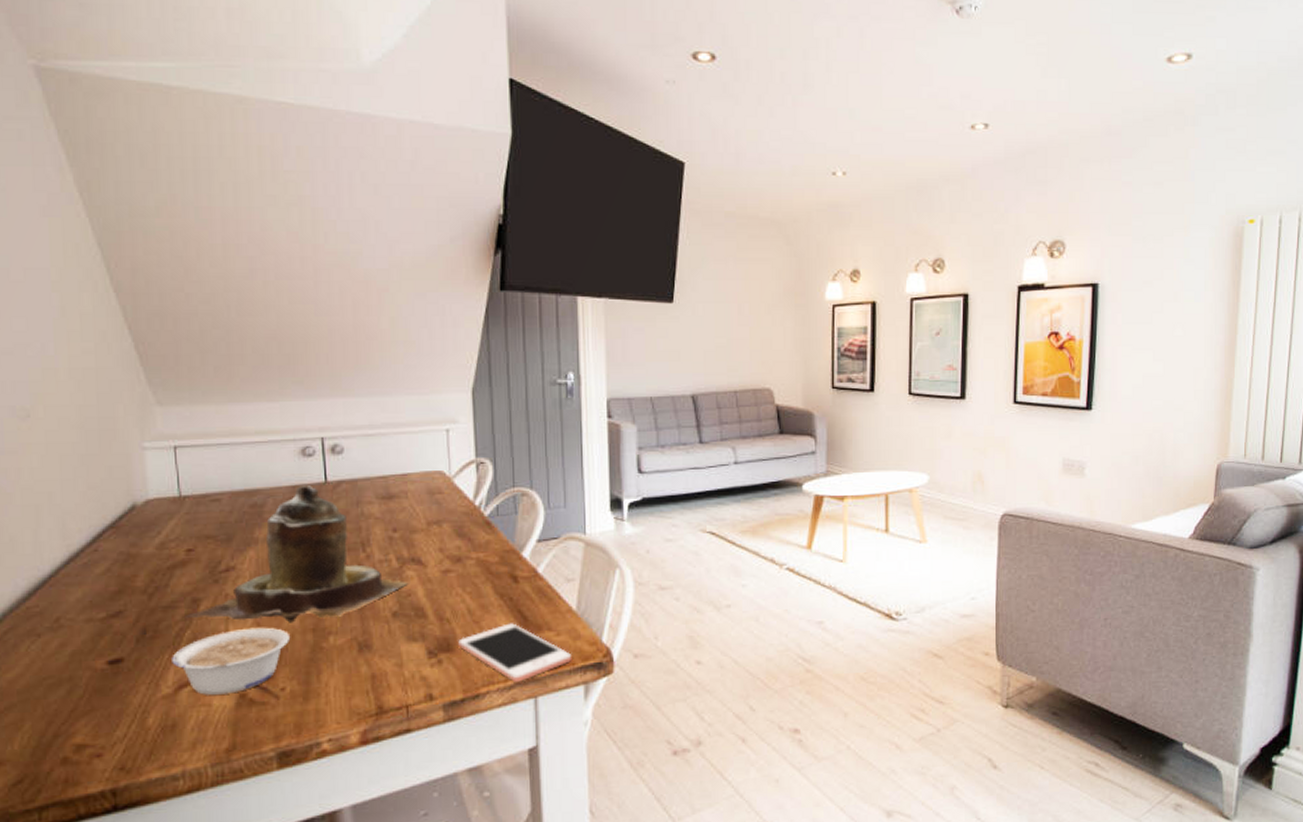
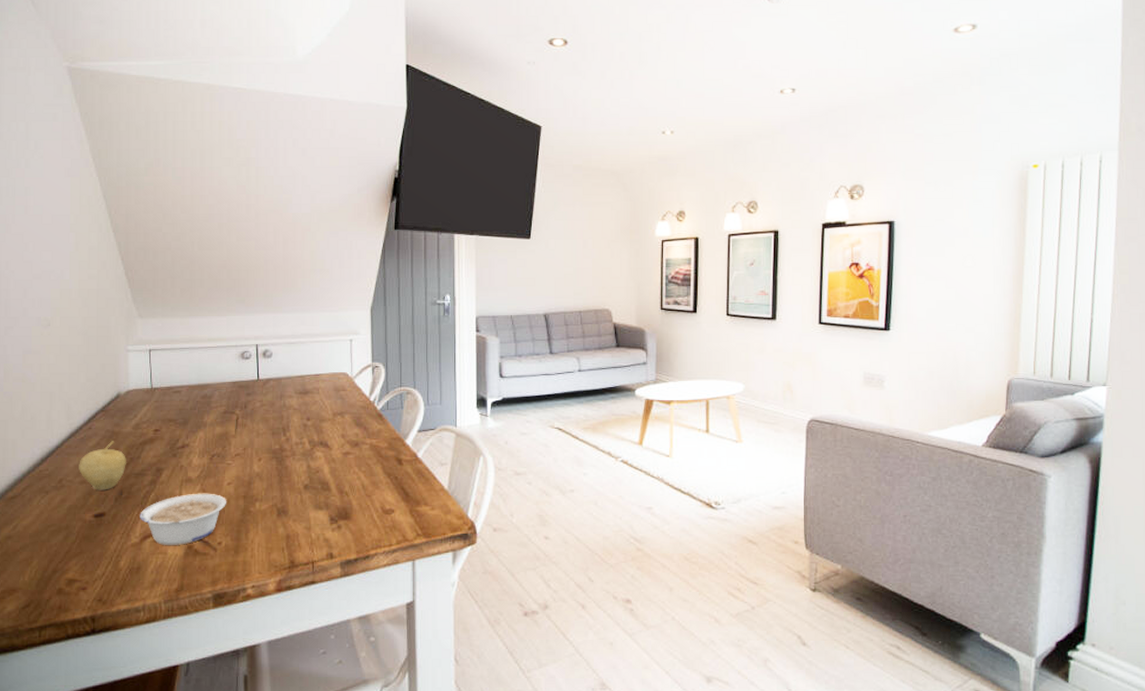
fruit: none [82,566,150,630] -> present [79,441,126,490]
teapot: present [183,485,409,623] -> none [149,382,318,491]
cell phone: present [458,623,572,682] -> none [354,498,444,547]

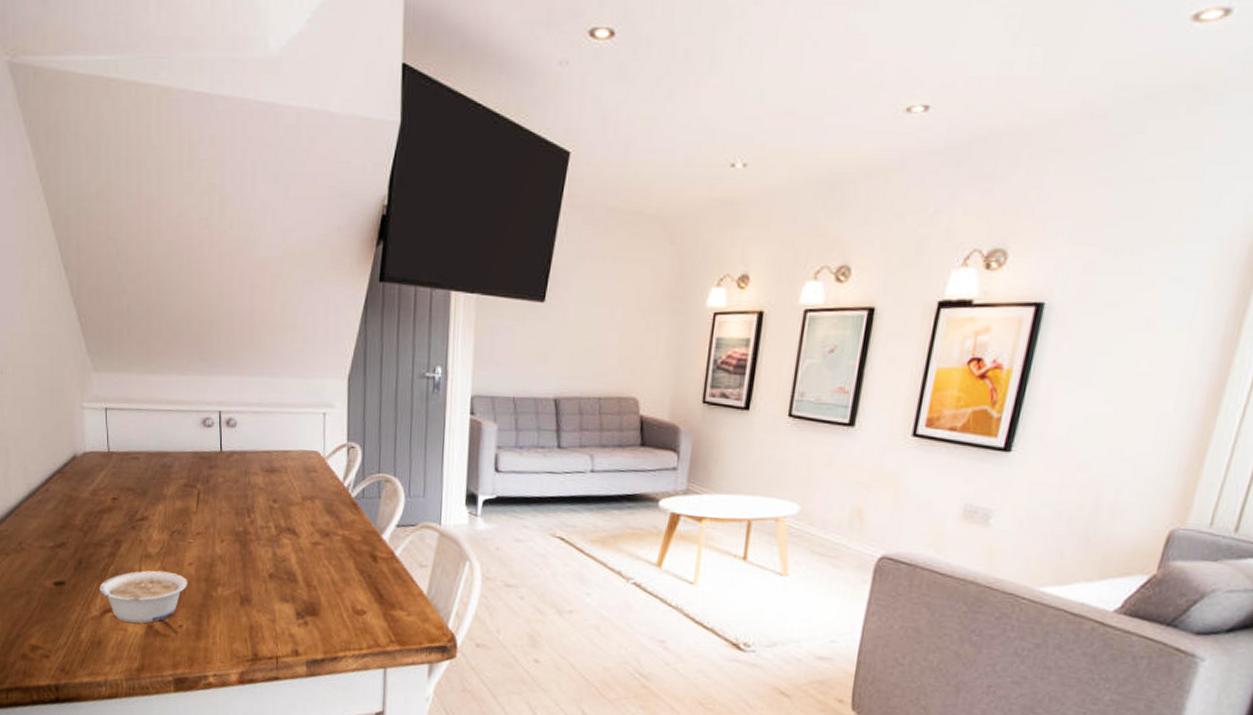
fruit: present [79,441,126,490] -> none [37,506,85,558]

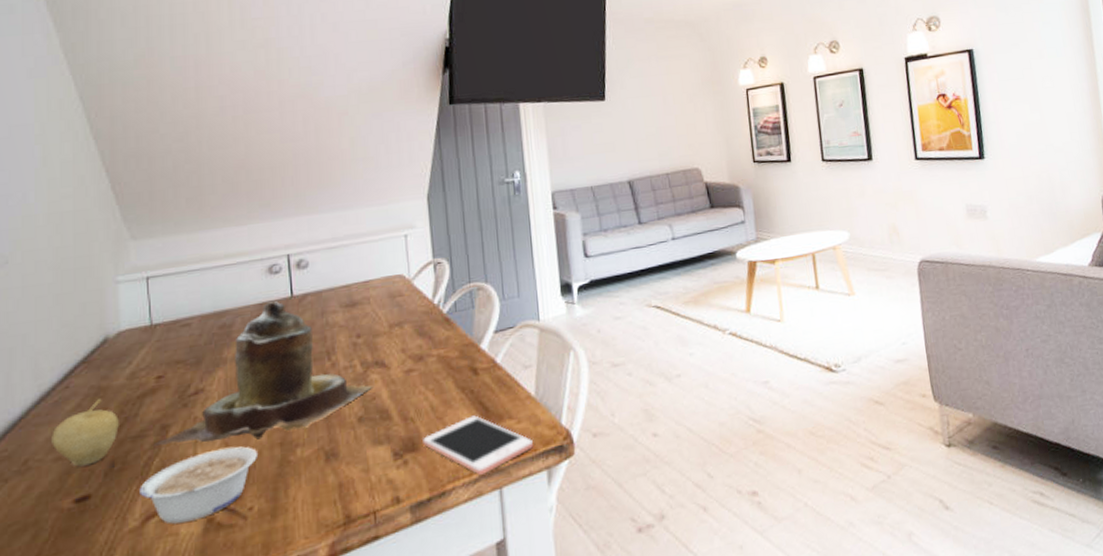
fruit: none [37,506,85,558] -> present [51,399,119,467]
teapot: none [108,452,284,571] -> present [152,301,374,446]
cell phone: none [322,598,420,652] -> present [423,415,534,475]

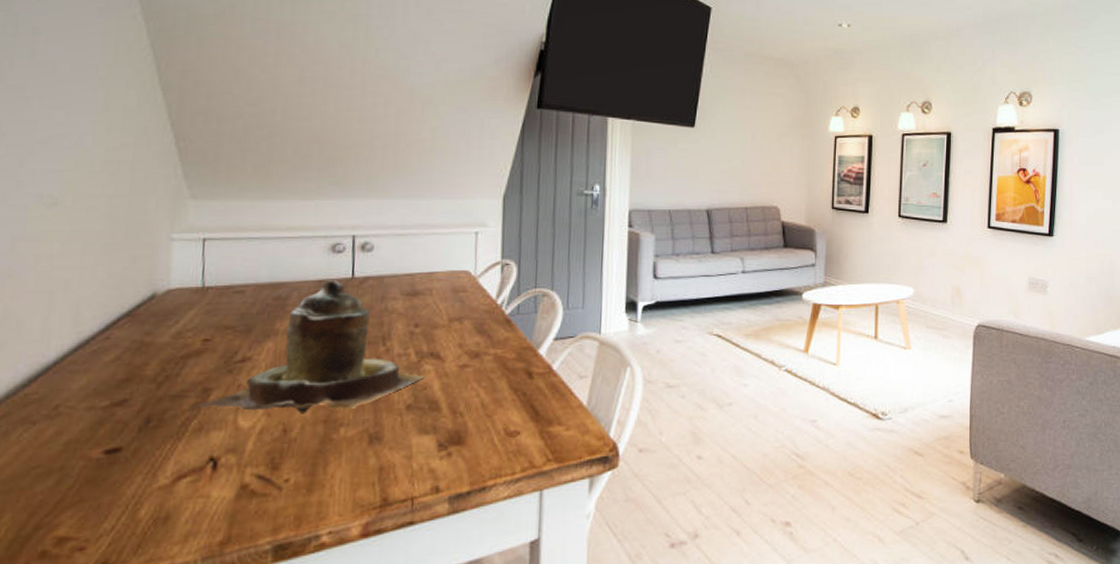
fruit: present [51,399,119,467] -> none [86,354,159,419]
legume: present [139,446,257,524] -> none [173,419,300,486]
cell phone: present [423,415,534,475] -> none [469,417,580,475]

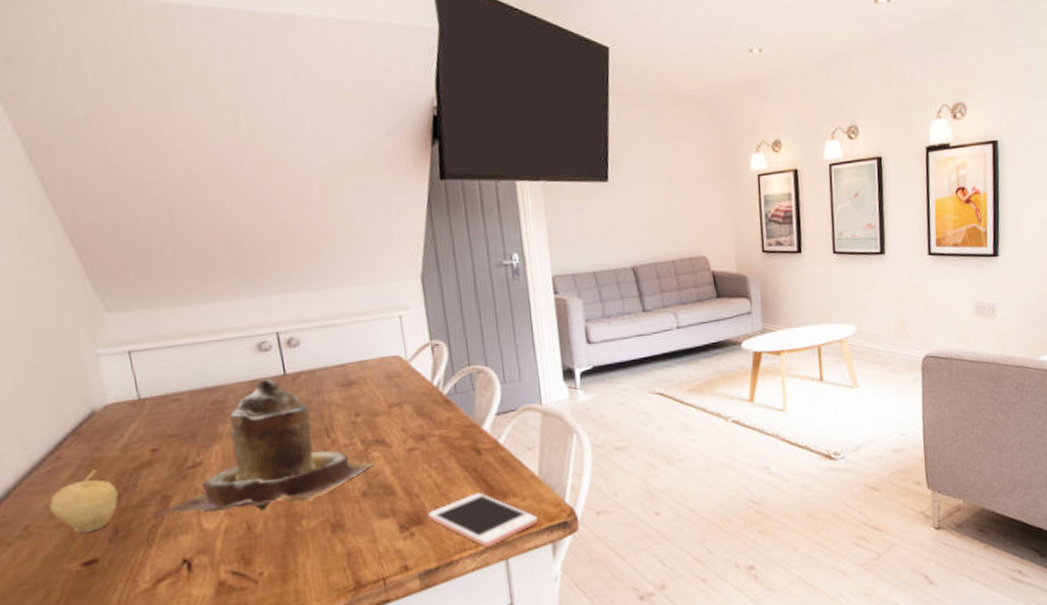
fruit: none [86,354,159,419] -> present [49,470,118,533]
cell phone: none [469,417,580,475] -> present [428,492,539,547]

